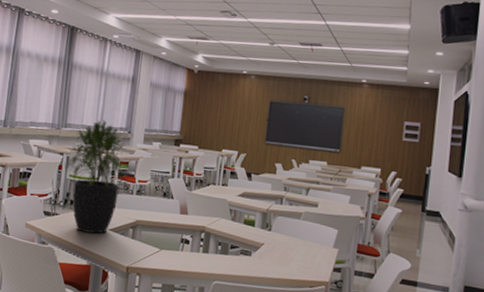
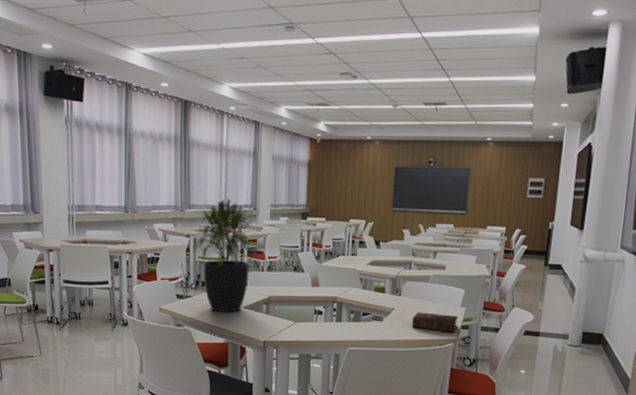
bible: none [281,249,331,275] -> present [412,312,459,333]

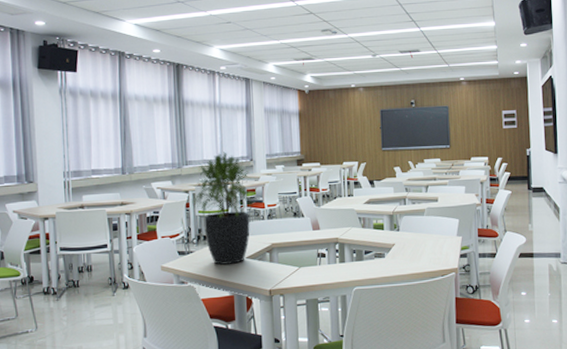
bible: present [412,312,459,333] -> none [413,244,457,263]

